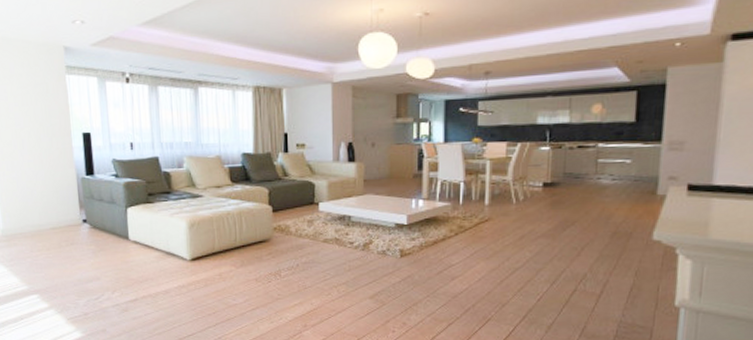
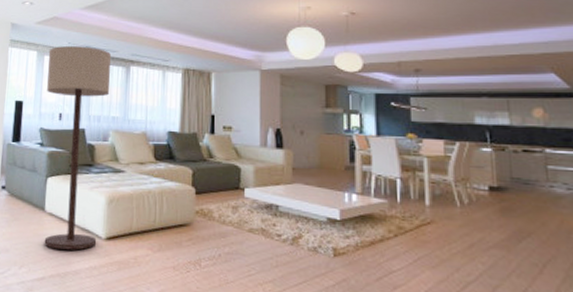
floor lamp: none [109,68,183,273] -> present [44,46,111,250]

